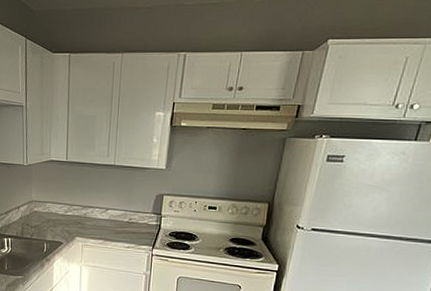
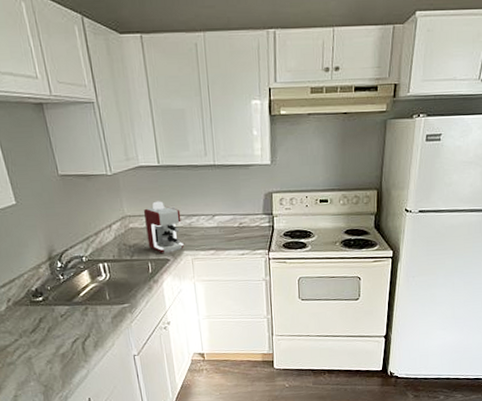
coffee maker: none [47,191,79,237] -> present [143,201,184,253]

